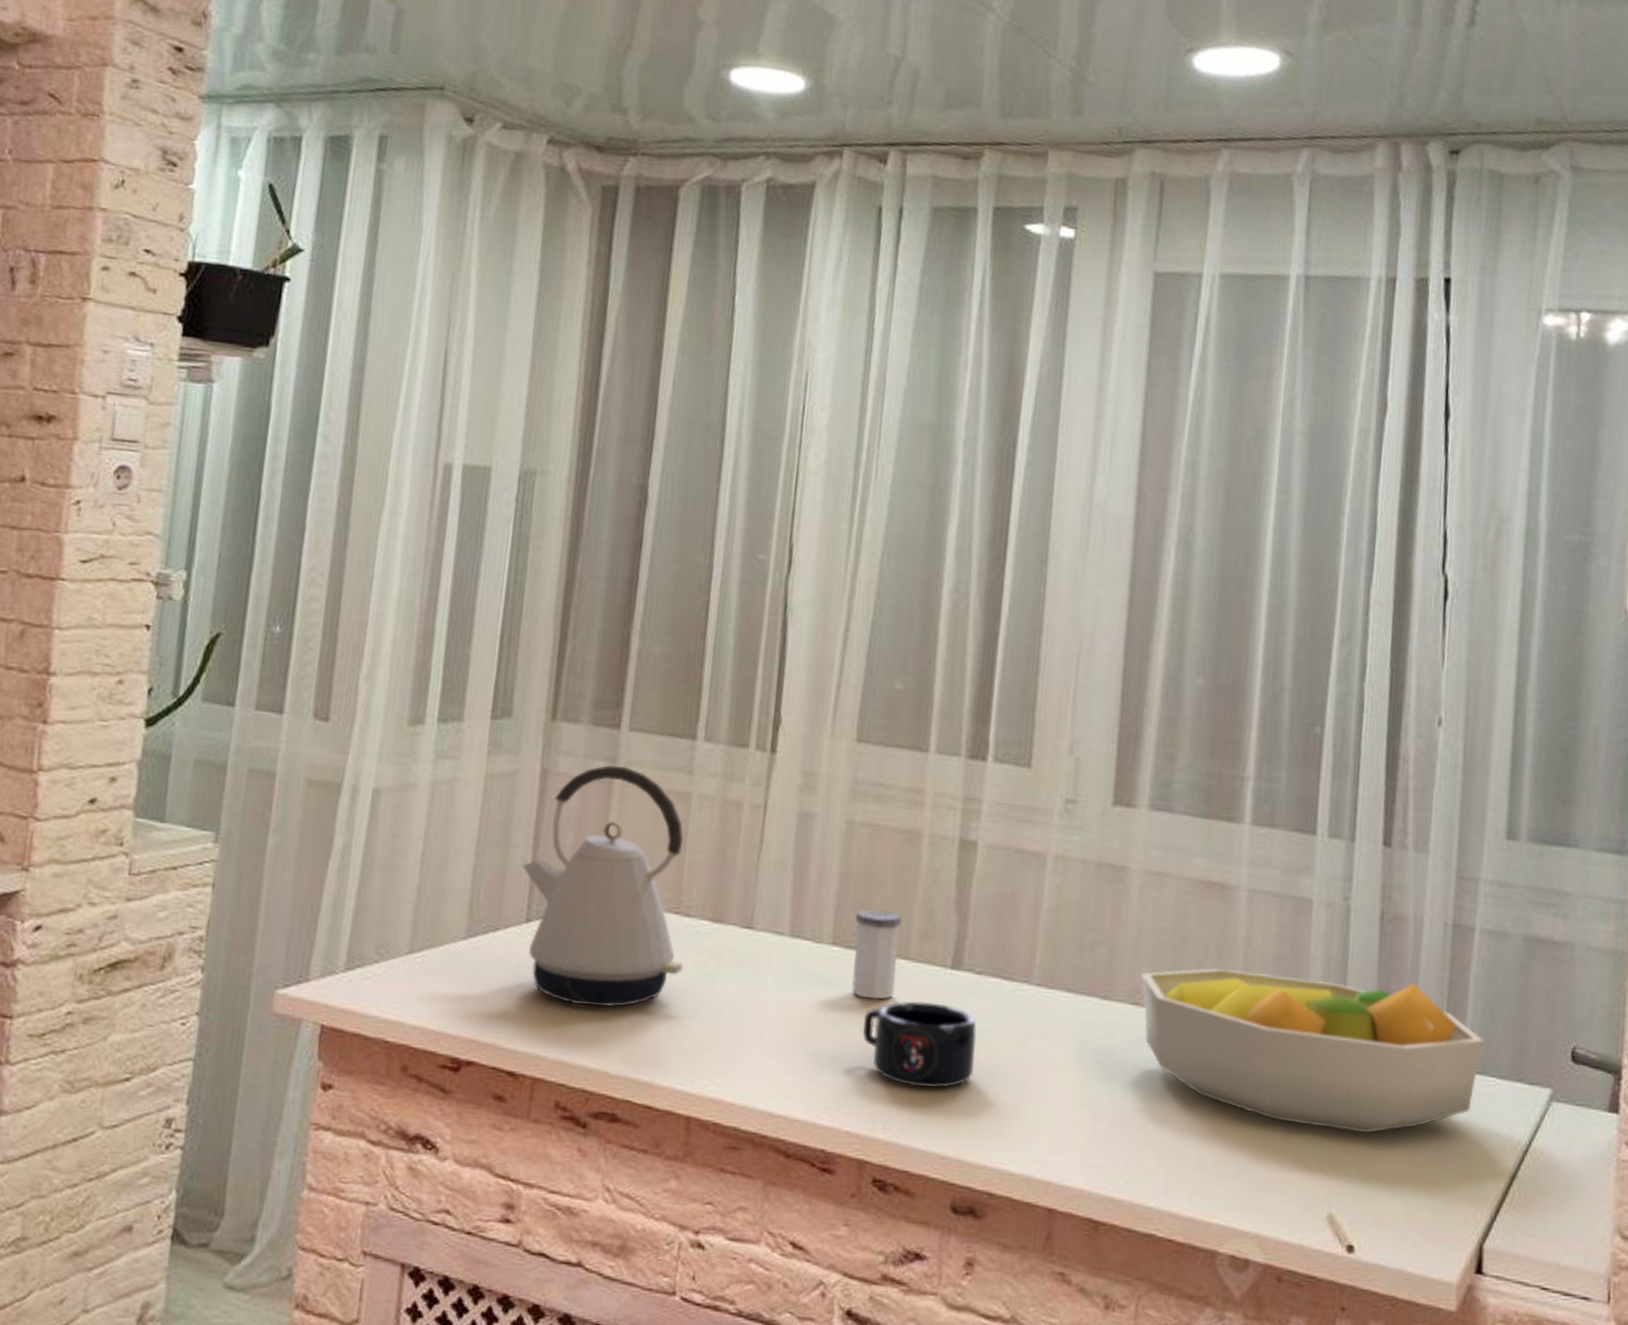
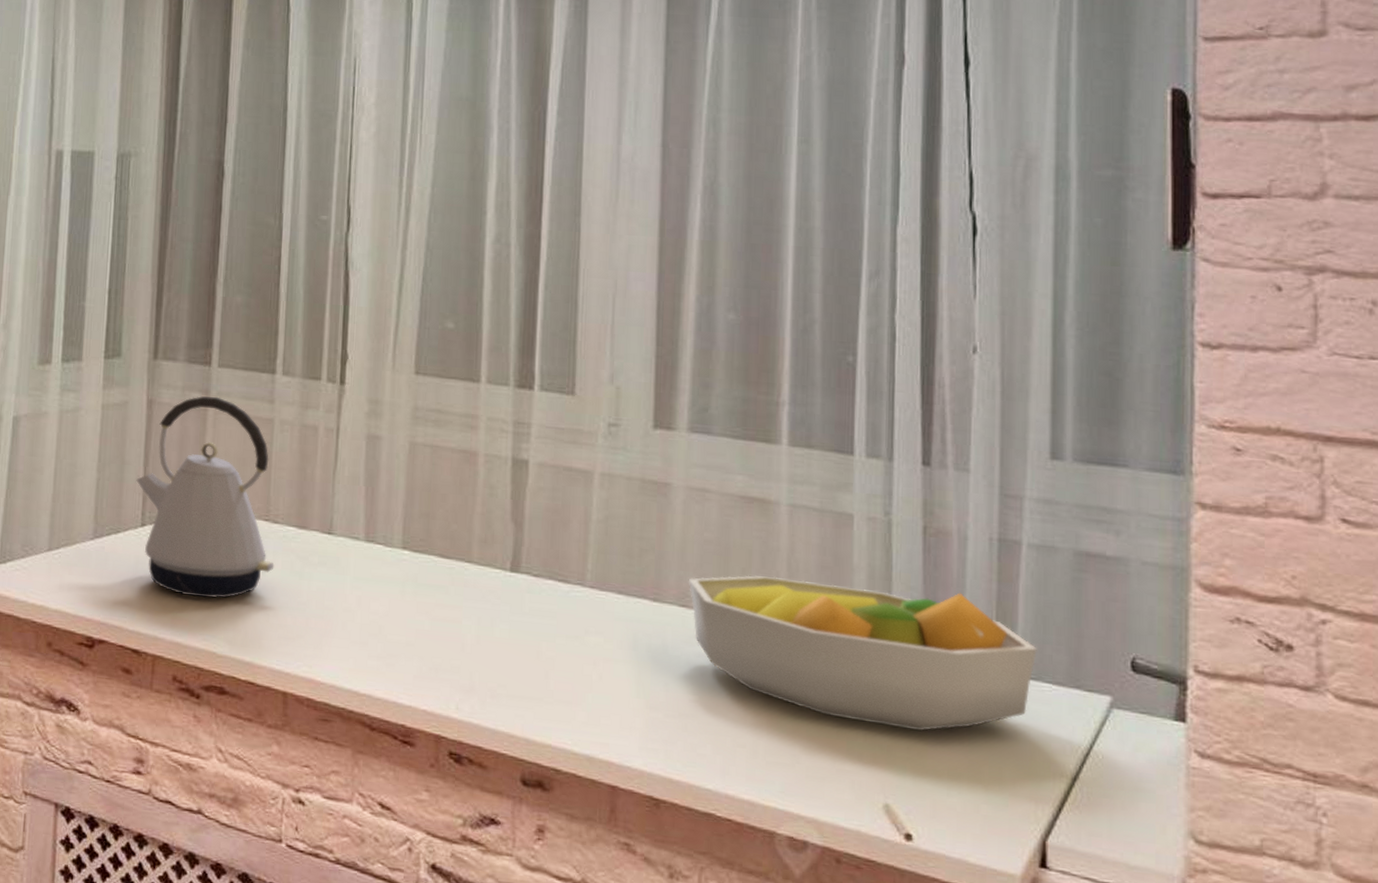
salt shaker: present [852,909,902,1000] -> none [421,518,463,597]
mug: present [863,1001,977,1088] -> none [433,599,536,675]

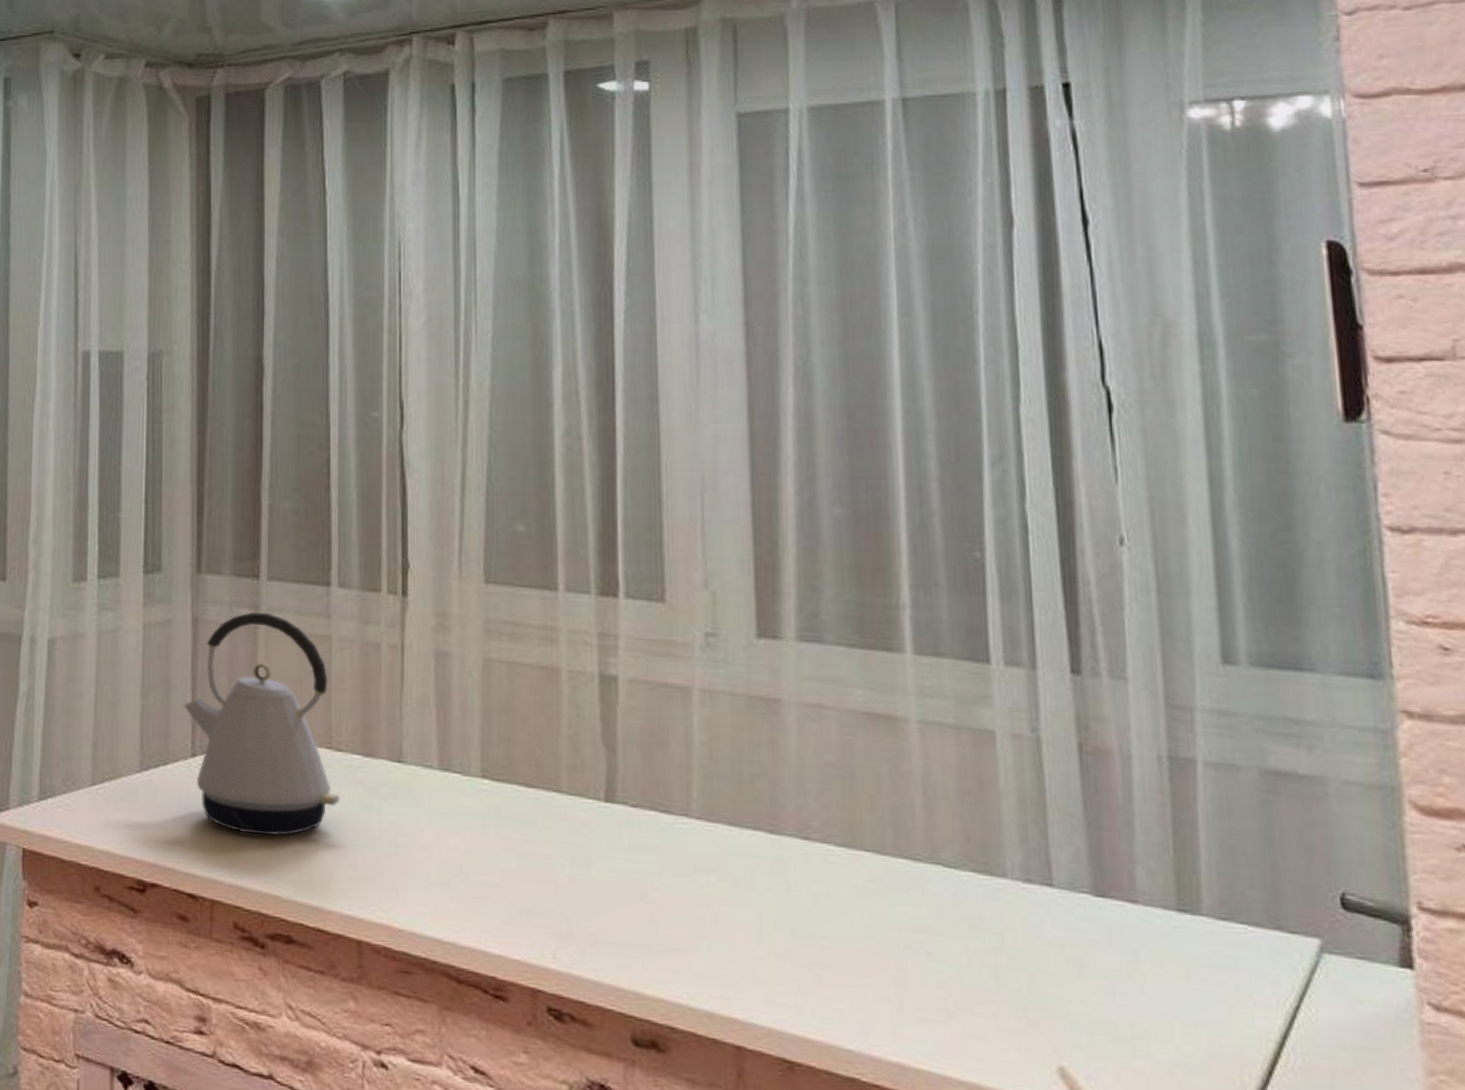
fruit bowl: present [688,575,1037,732] -> none [809,802,1226,982]

